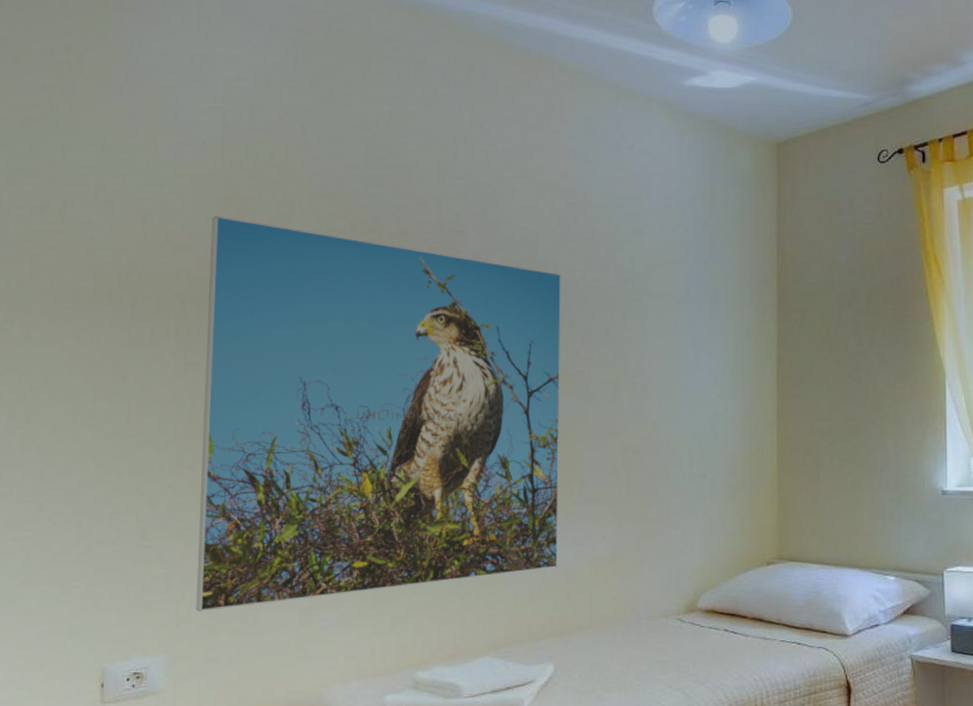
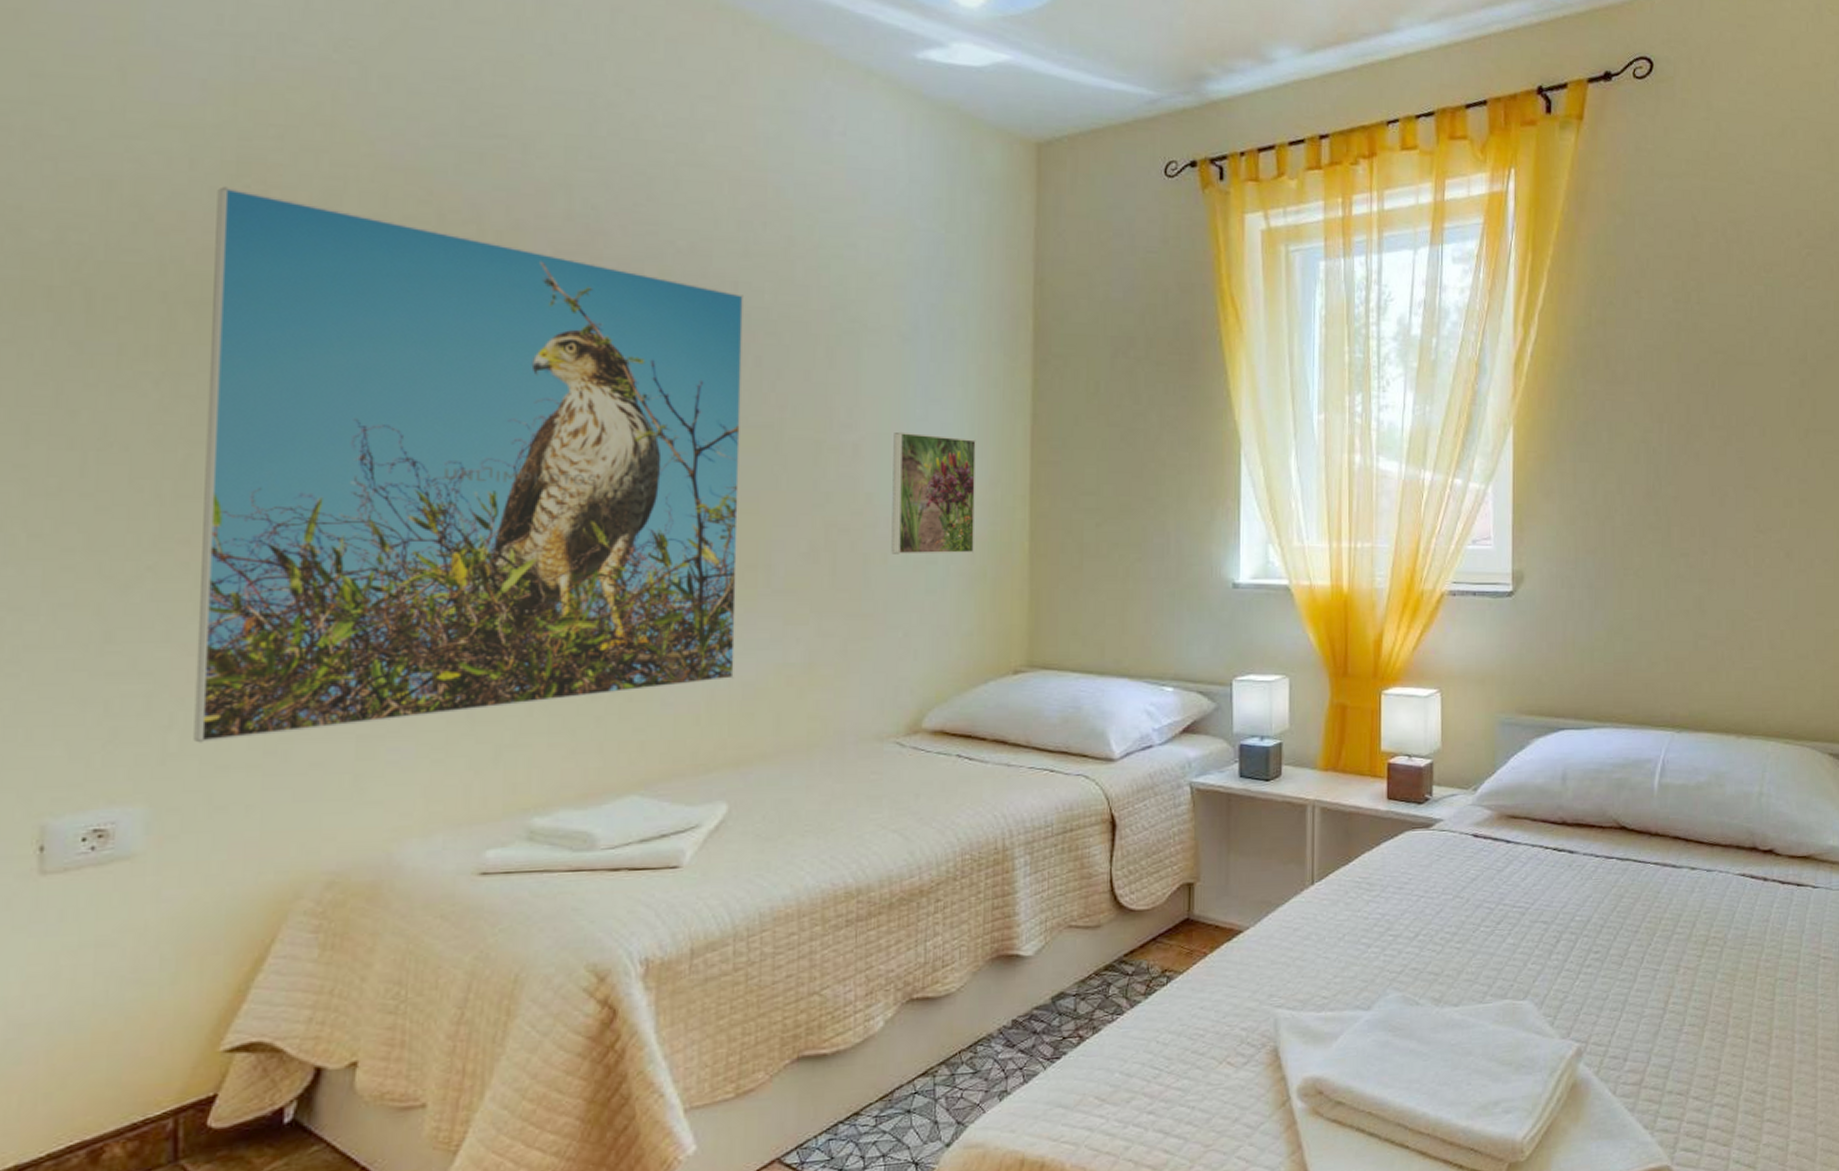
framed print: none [672,374,736,470] -> present [891,431,976,555]

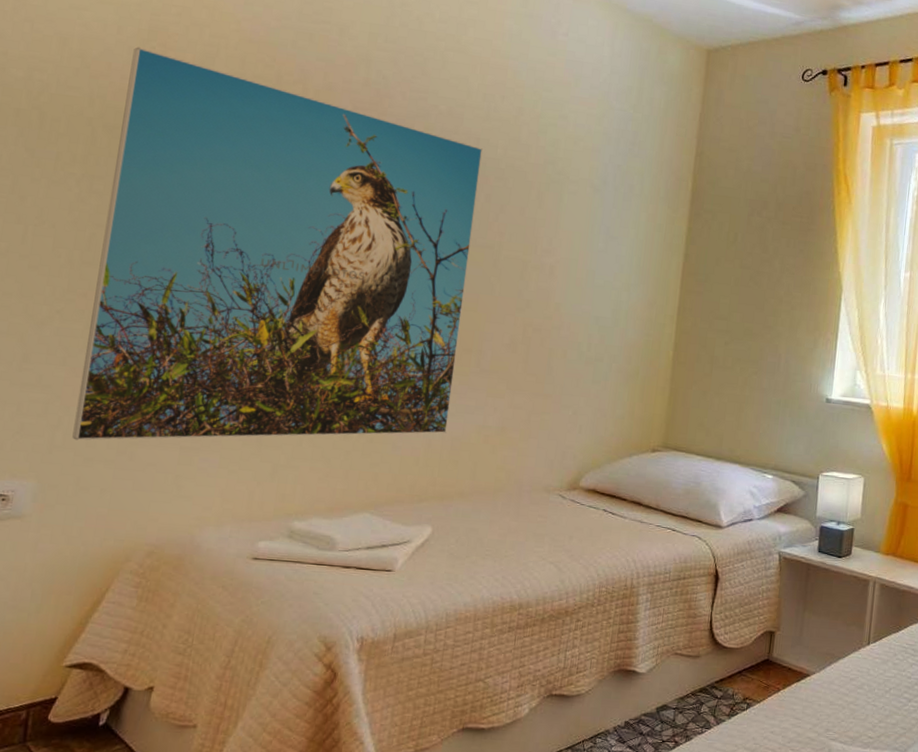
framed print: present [891,431,976,555] -> none [570,259,641,356]

